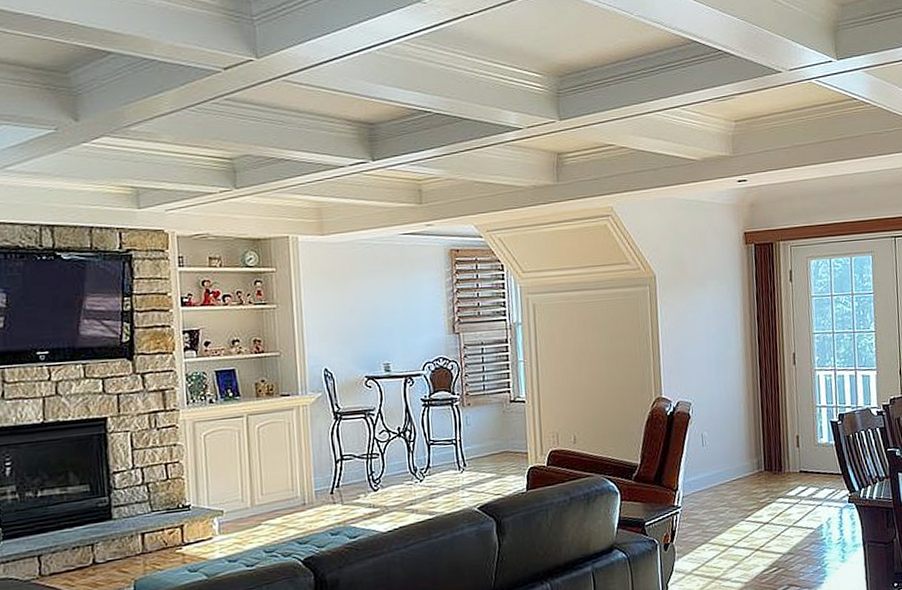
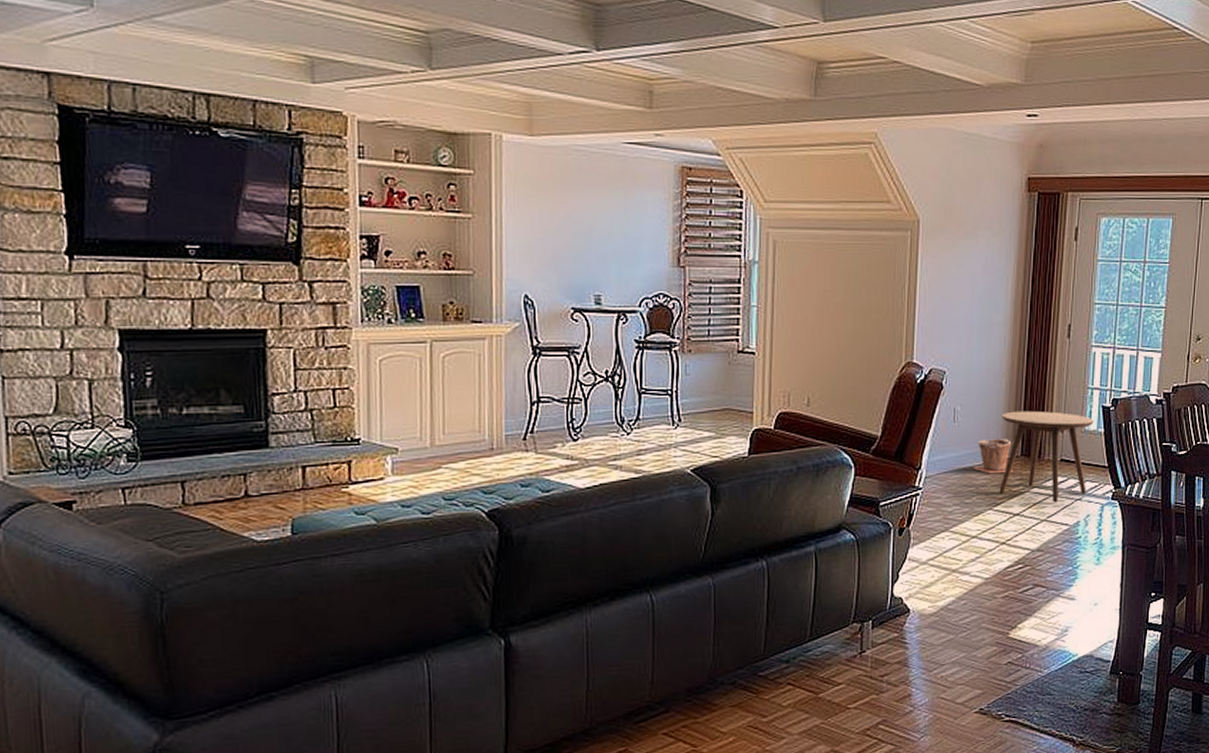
plant pot: none [724,457,759,489] -> present [973,438,1013,474]
side table: none [743,429,826,510] -> present [999,410,1094,503]

